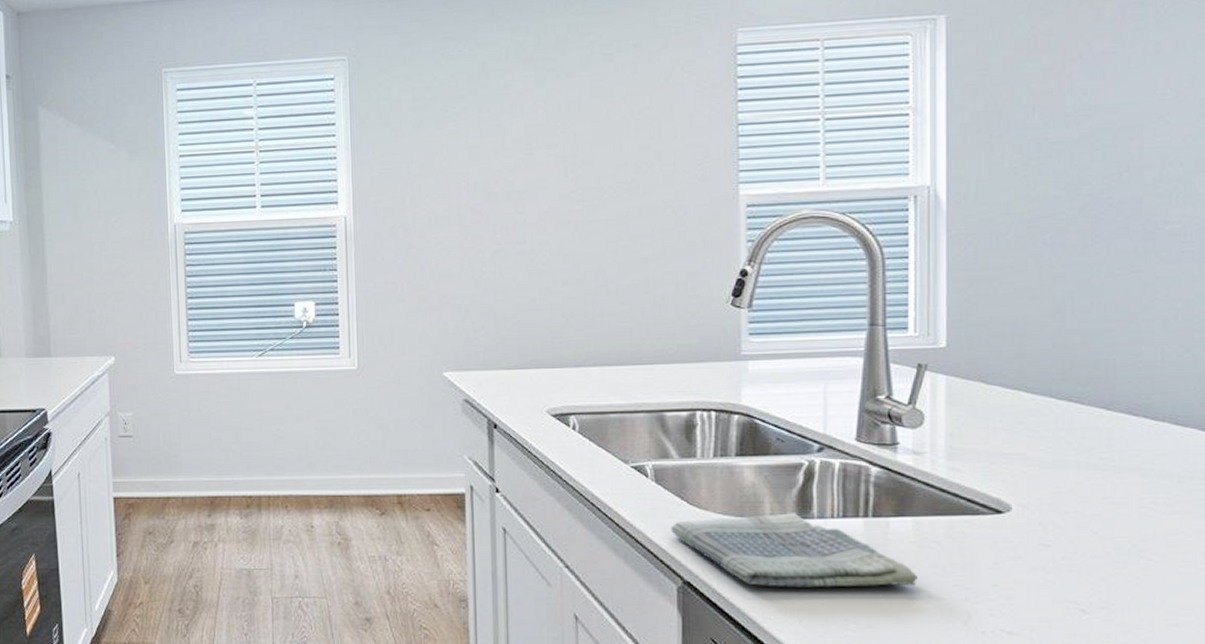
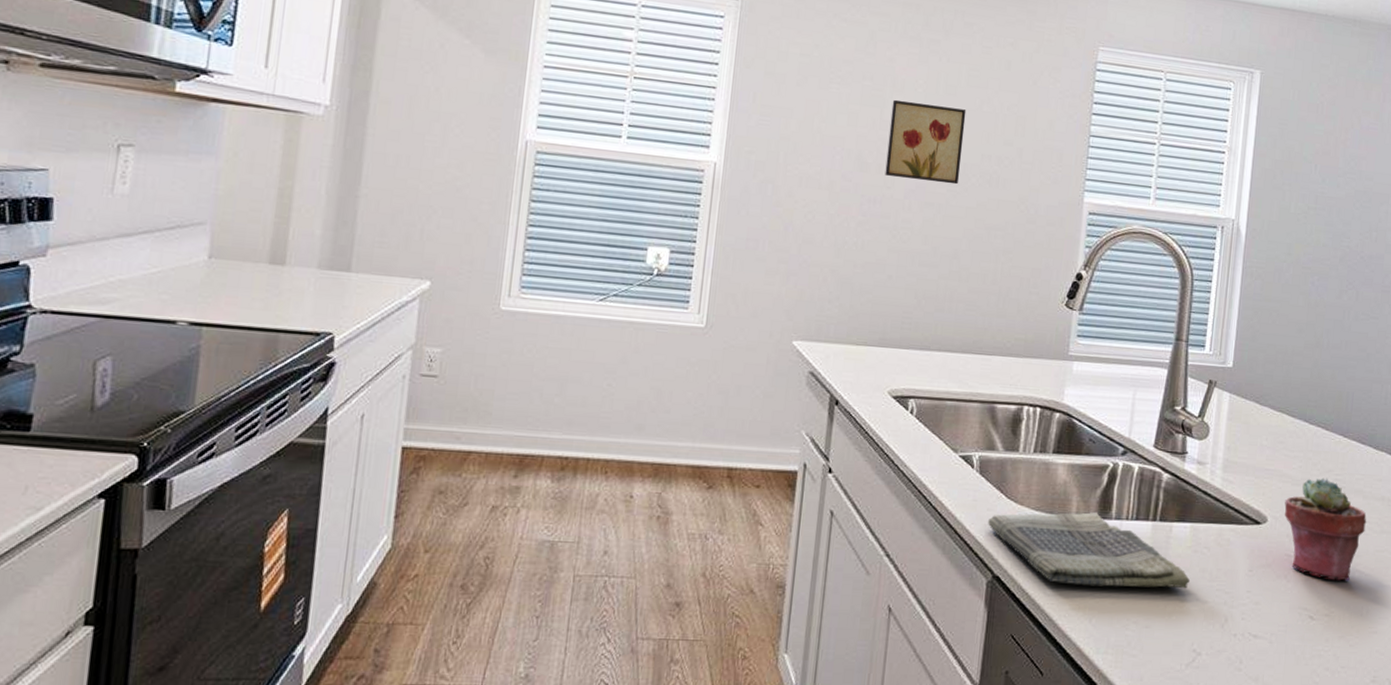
wall art: none [513,122,595,203] -> present [885,99,967,185]
potted succulent: none [1033,457,1150,570] -> present [1284,478,1367,581]

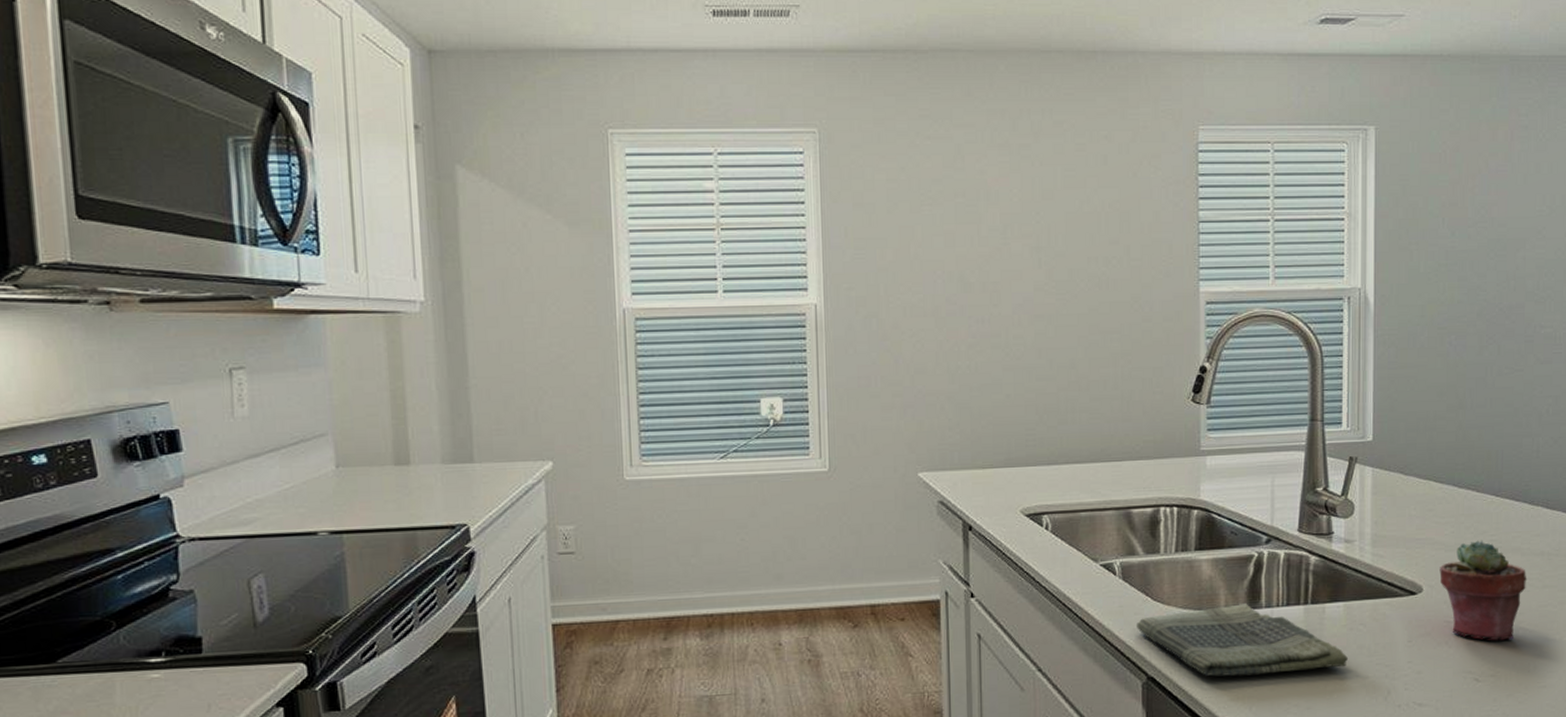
wall art: present [885,99,967,185] -> none [988,213,1068,294]

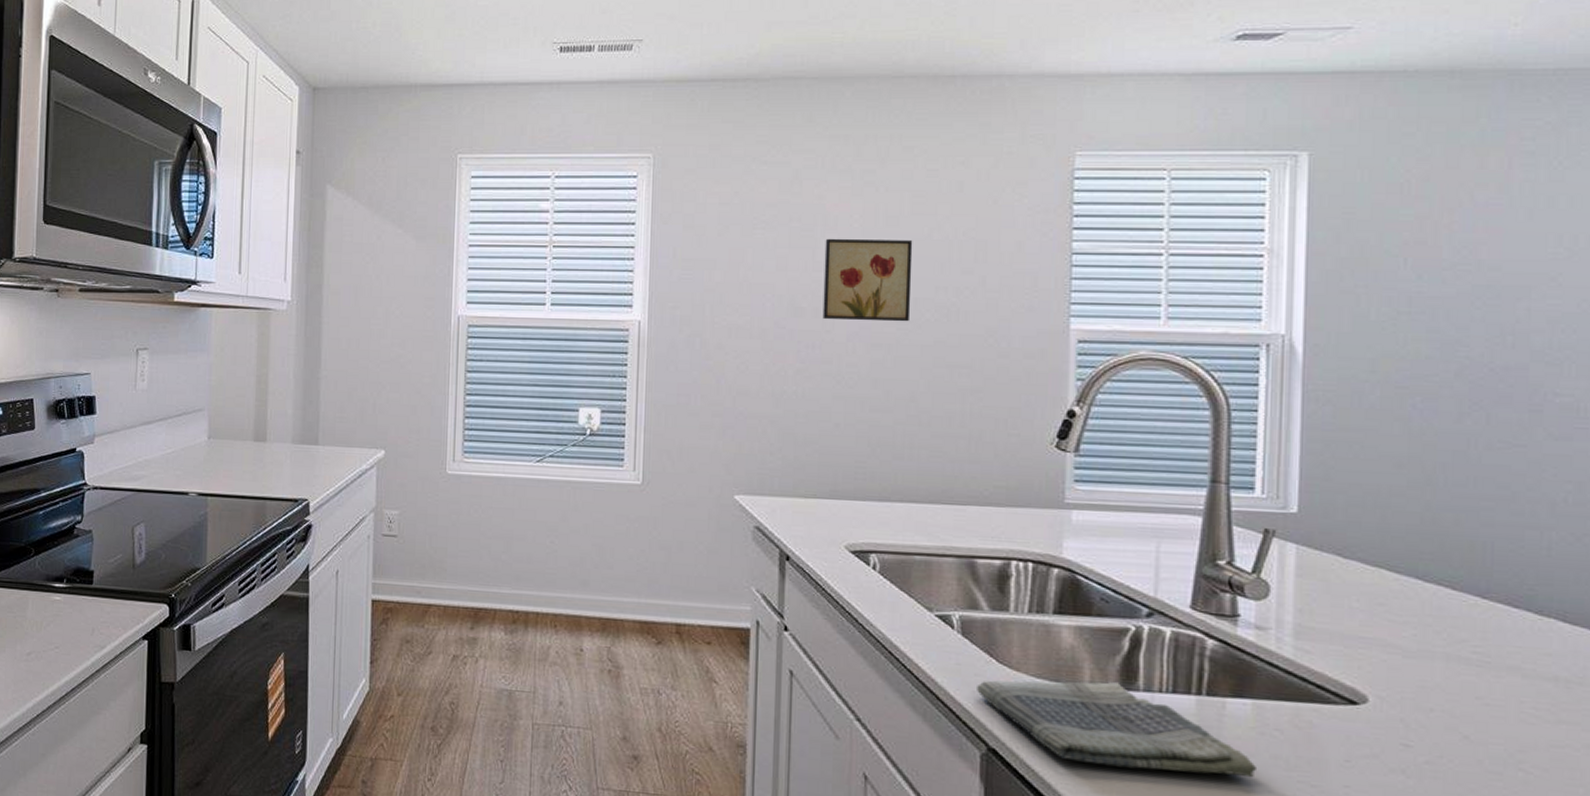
wall art: none [988,213,1068,294] -> present [822,238,913,322]
potted succulent: present [1439,540,1527,641] -> none [1393,649,1532,783]

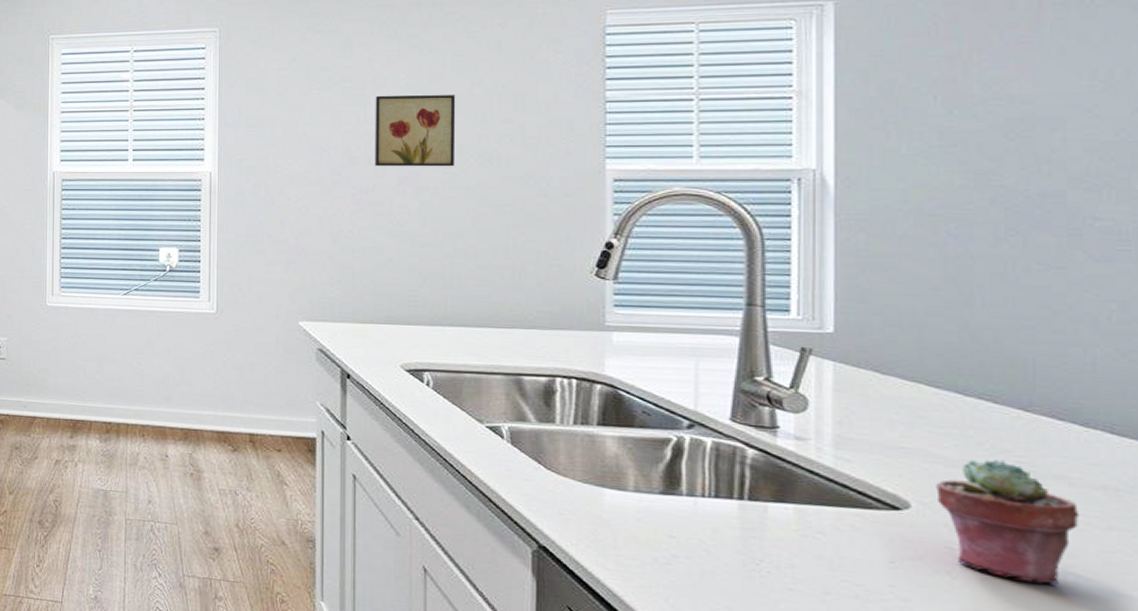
dish towel: present [975,680,1256,777] -> none [525,485,800,575]
potted succulent: none [1393,649,1532,783] -> present [936,459,1080,585]

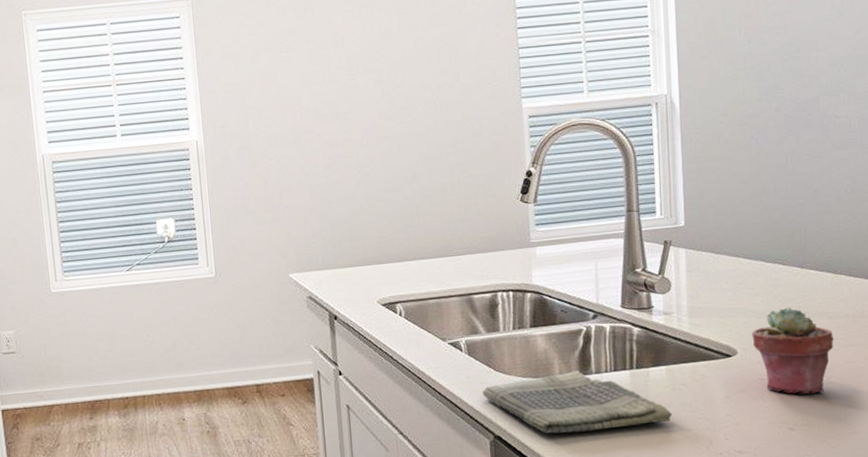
wall art: present [374,95,456,167] -> none [336,50,407,122]
dish towel: none [525,485,800,575] -> present [481,371,672,434]

